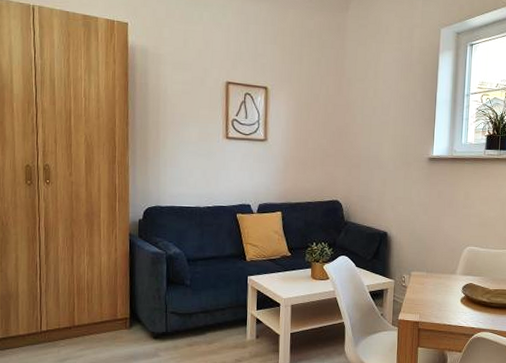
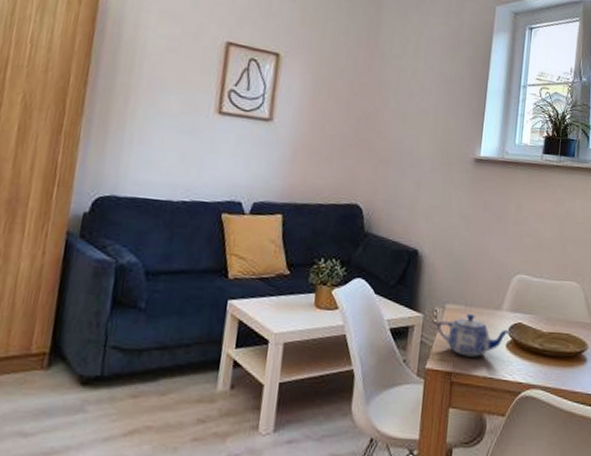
teapot: none [405,278,463,310] -> present [437,314,510,357]

